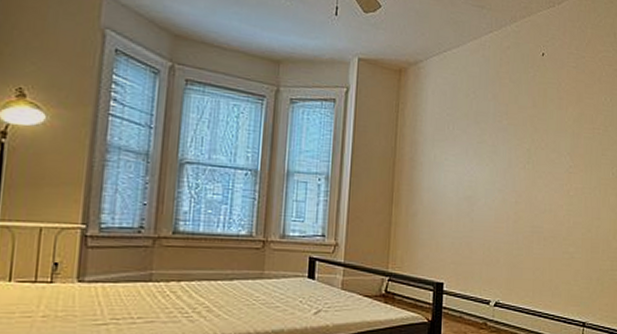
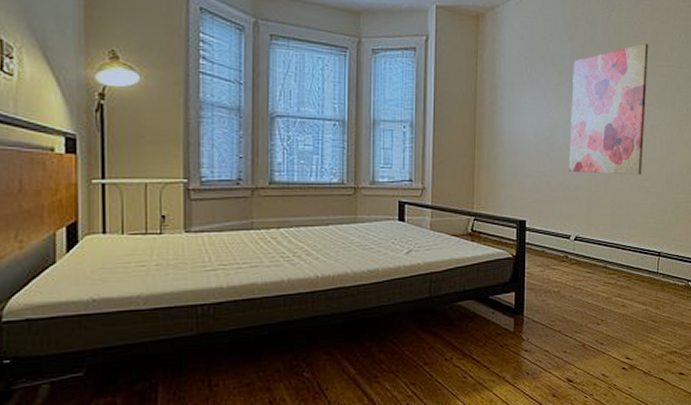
wall art: none [490,105,574,239] -> present [569,43,649,175]

